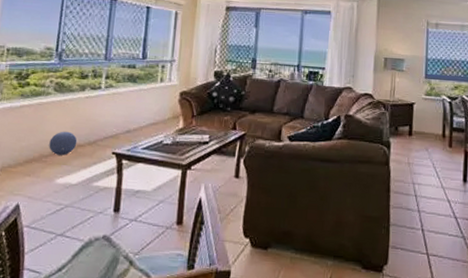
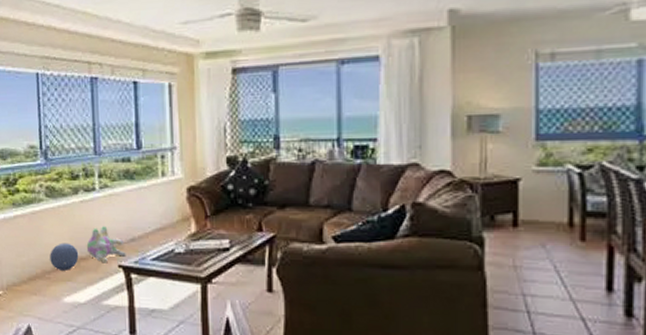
plush toy: none [85,119,121,150] -> present [86,226,126,263]

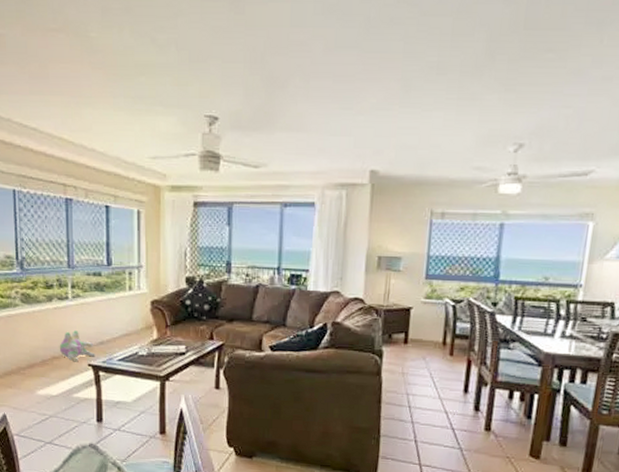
ball: present [49,243,79,271] -> none [24,343,52,368]

